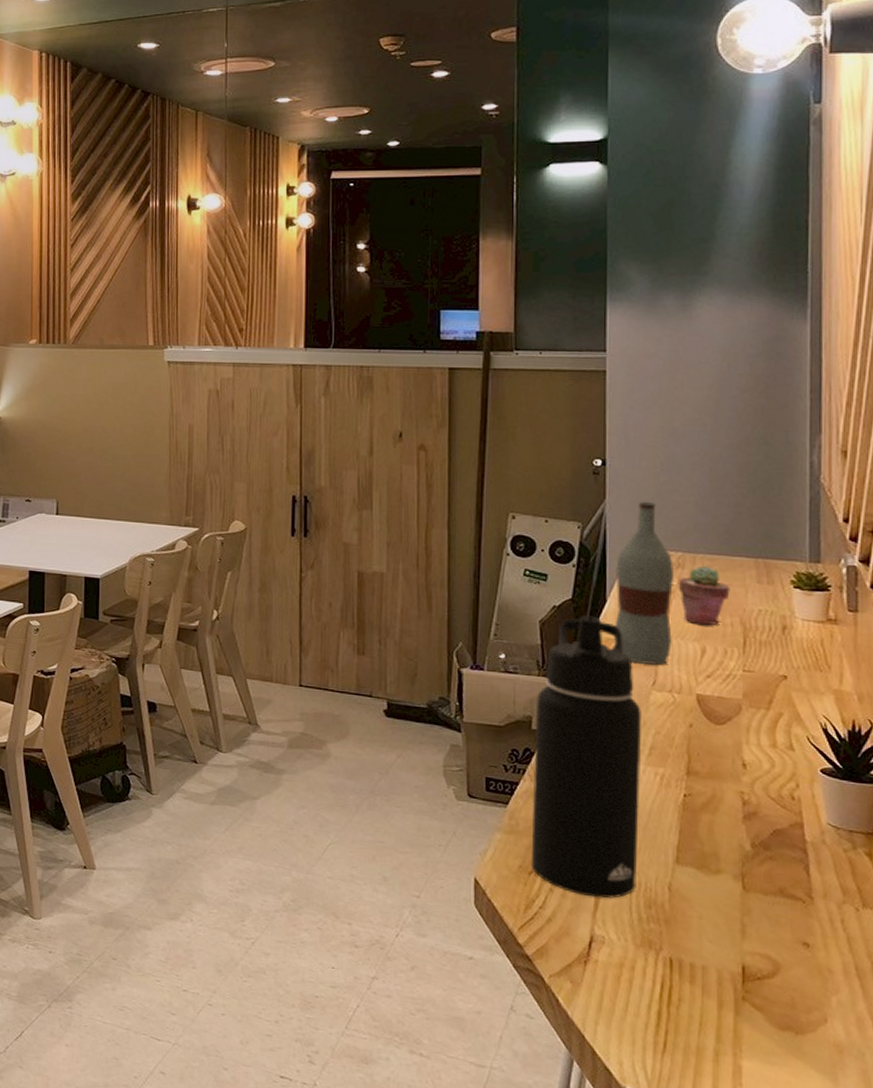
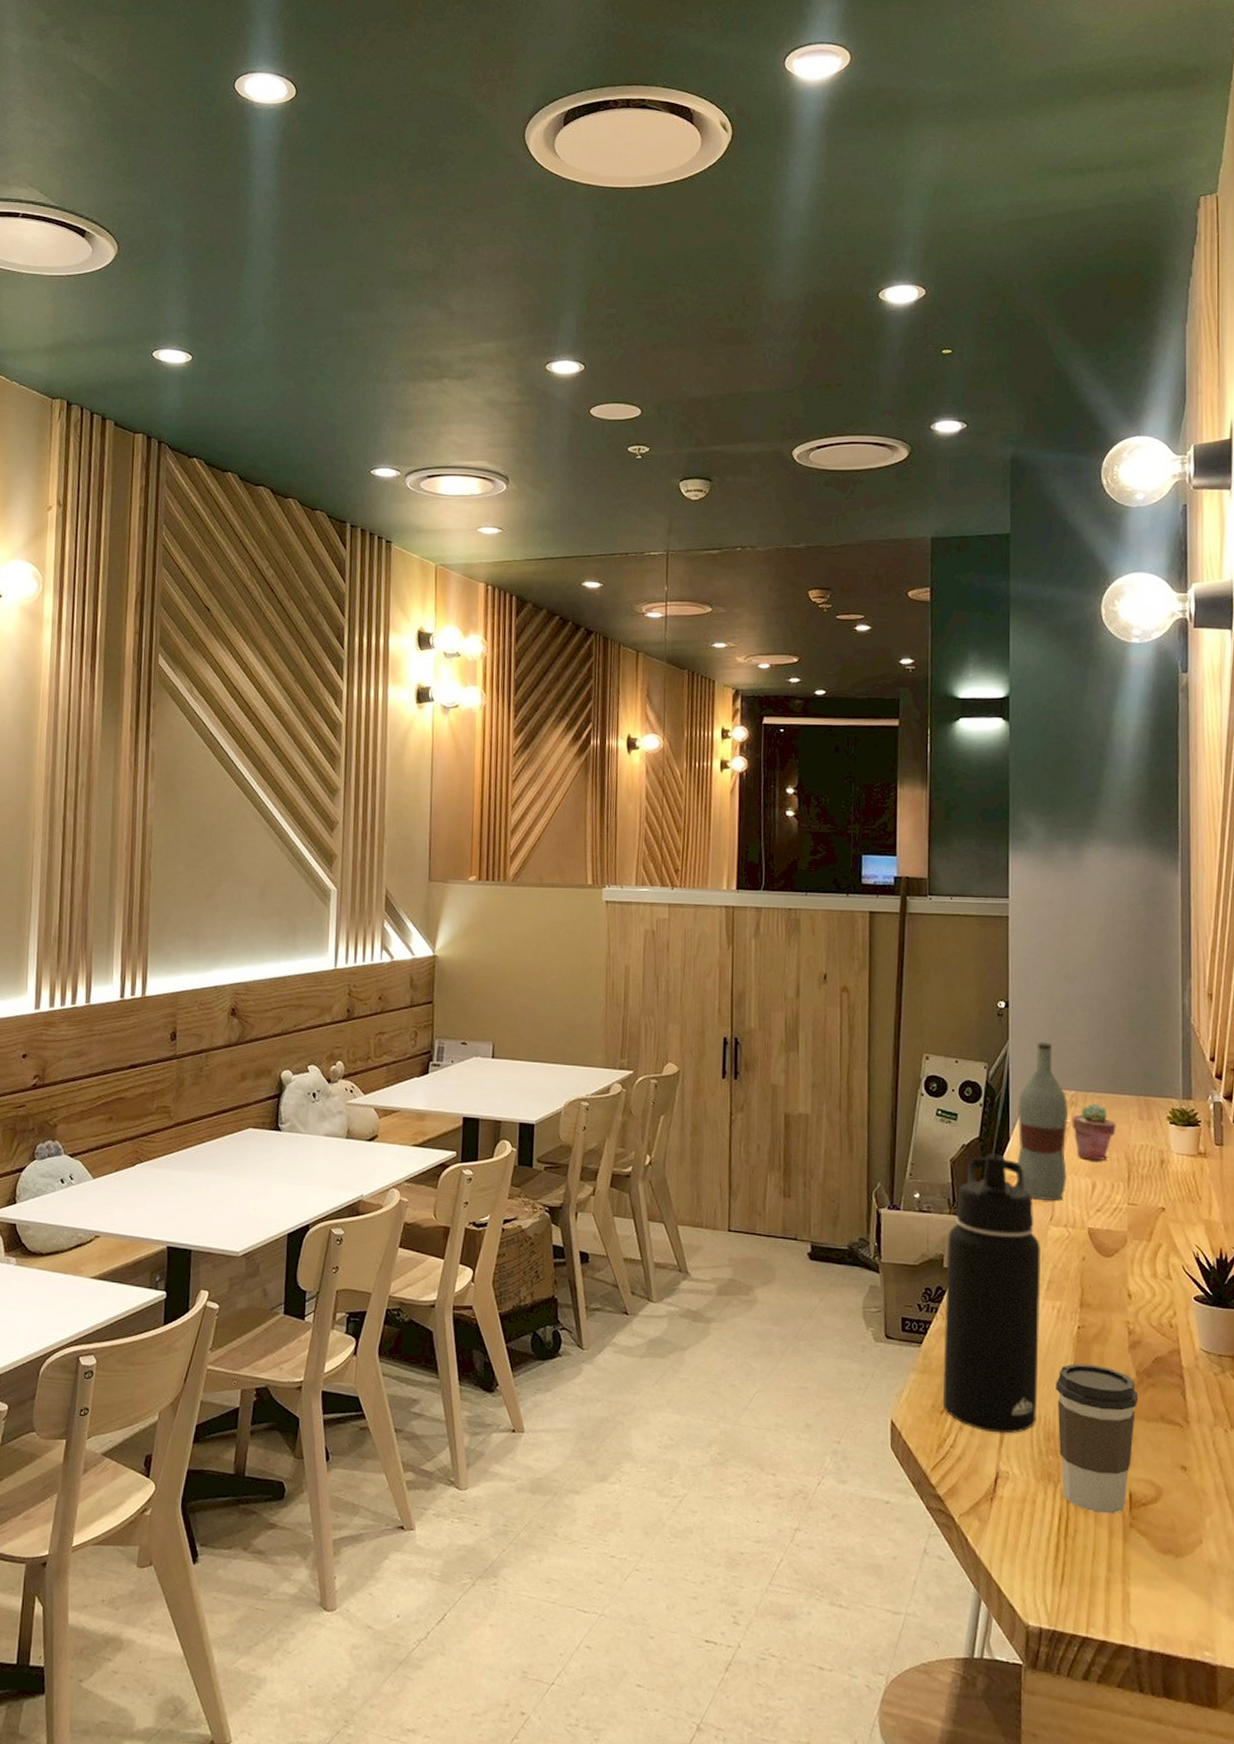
coffee cup: none [658,831,754,986] -> present [1056,1363,1139,1514]

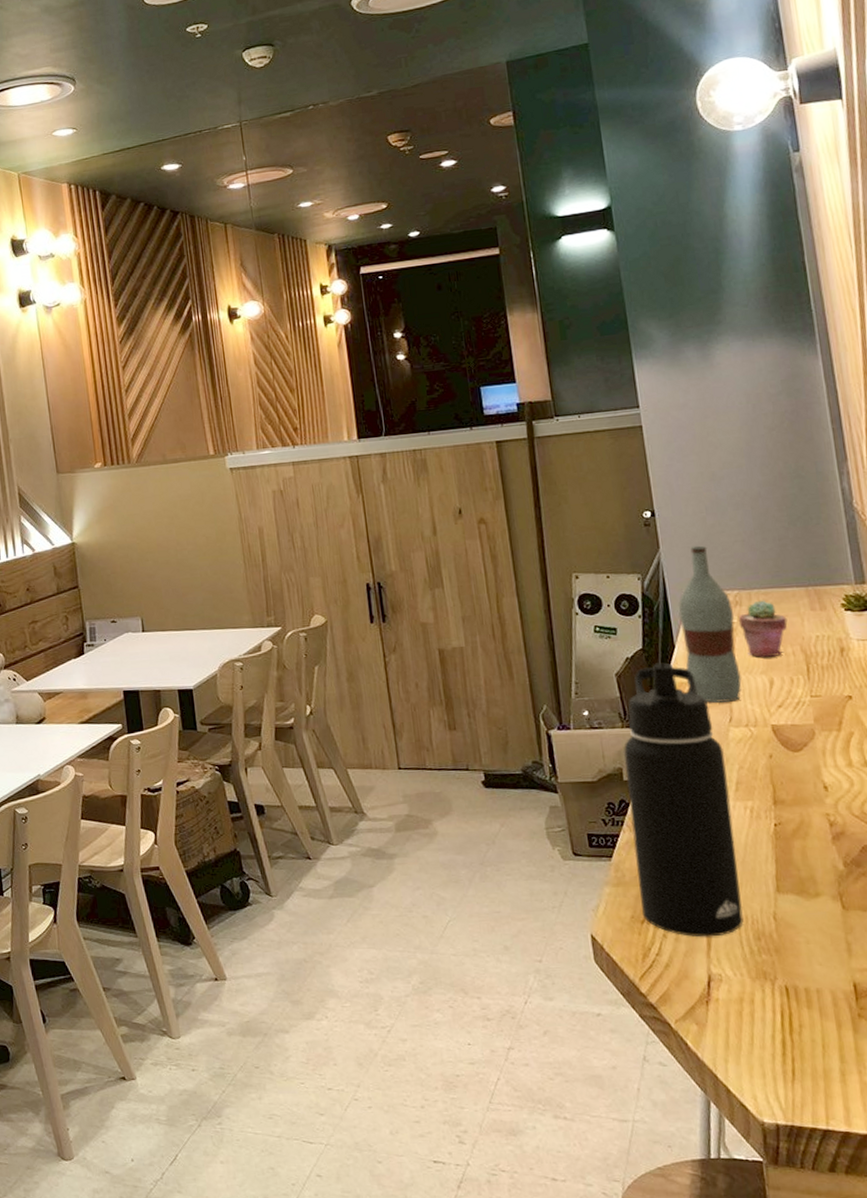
coffee cup: present [1056,1363,1139,1514] -> none [758,860,851,1007]

